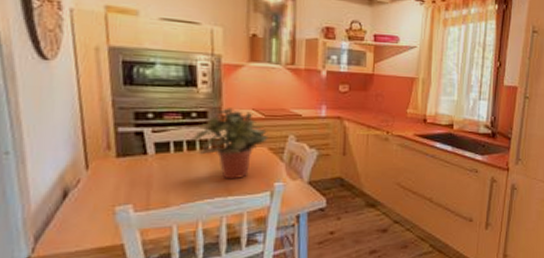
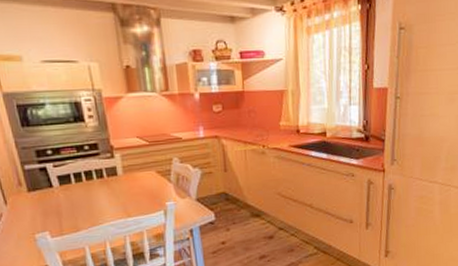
potted plant: present [191,108,268,180] -> none [87,138,155,203]

